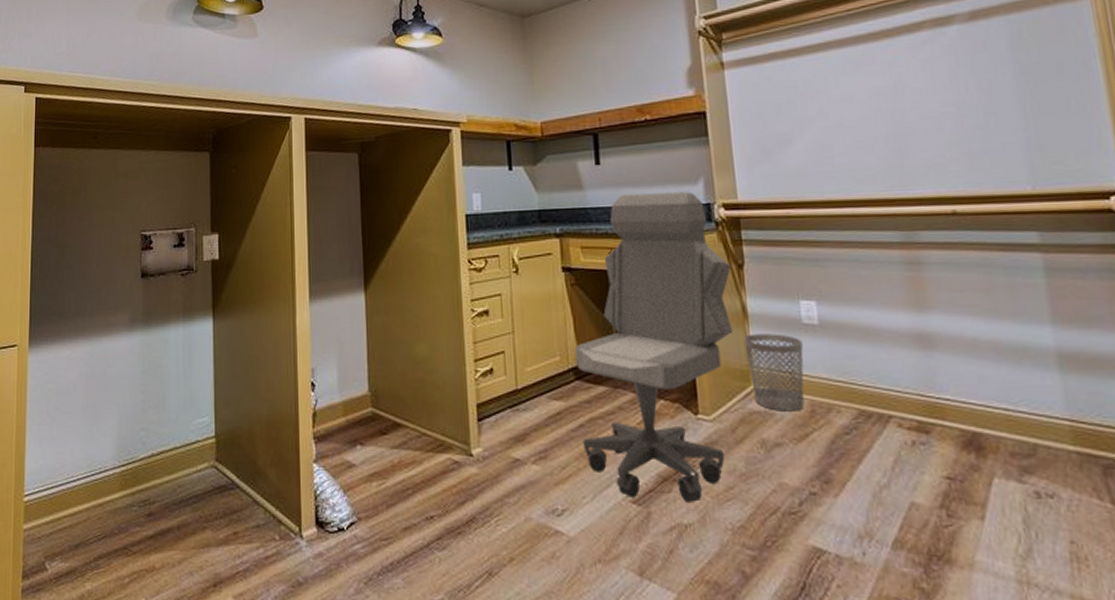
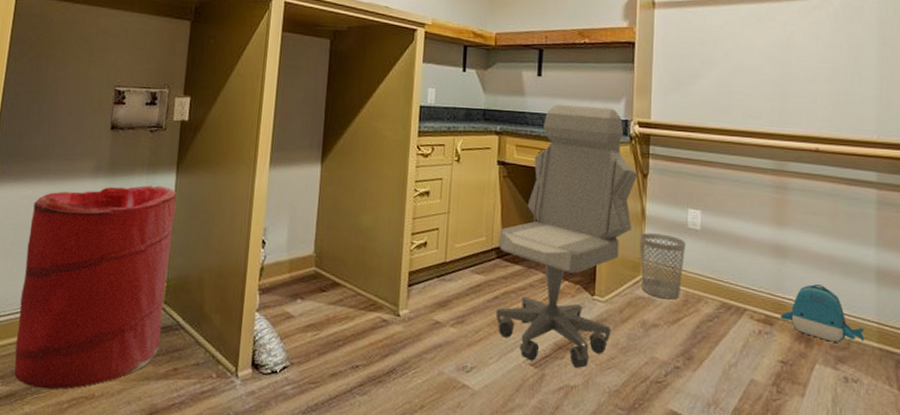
laundry hamper: none [70,333,217,564] -> present [14,185,176,390]
backpack: none [937,378,1056,448] -> present [780,284,865,343]

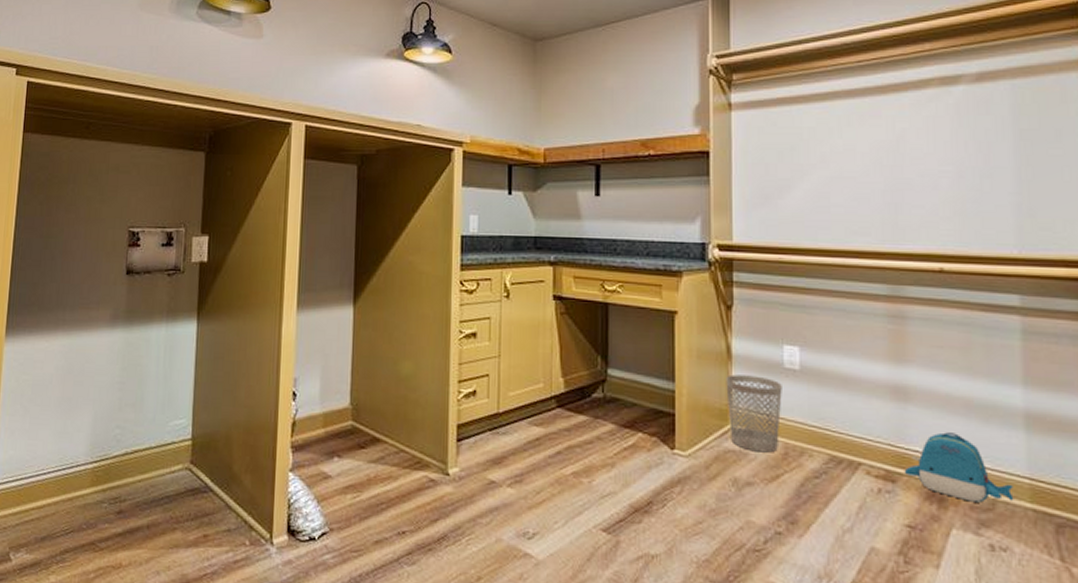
laundry hamper: present [14,185,176,390] -> none [38,334,199,558]
office chair: present [496,105,638,368] -> none [558,228,720,534]

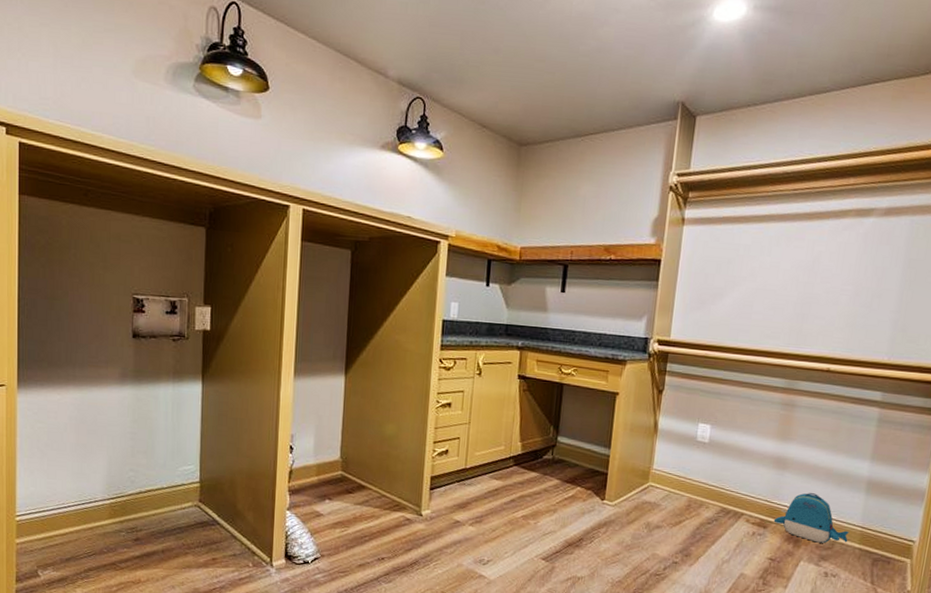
wastebasket: present [726,374,782,453] -> none [649,444,694,505]

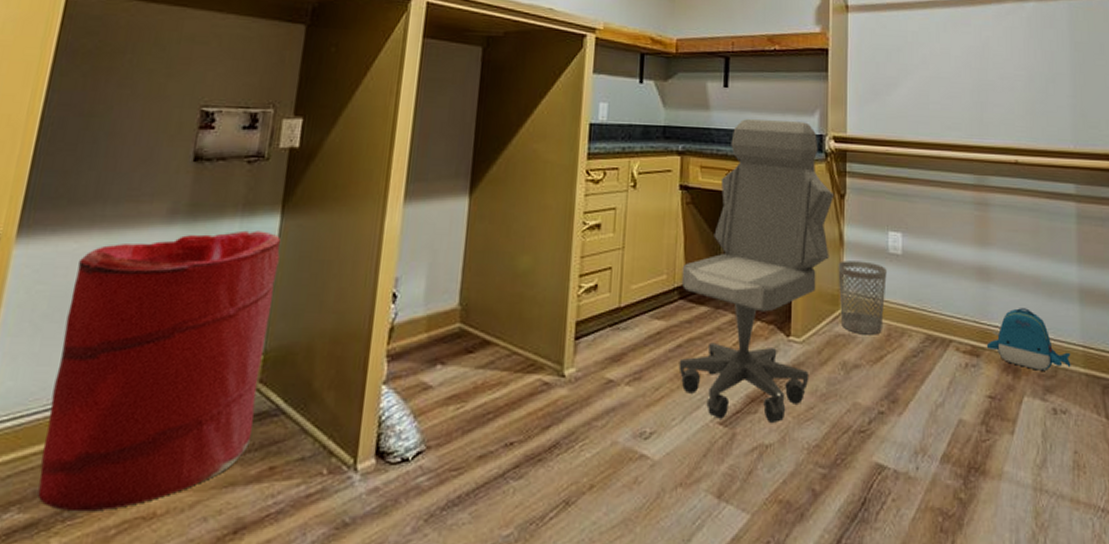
laundry hamper: none [61,392,204,575] -> present [38,230,280,512]
office chair: none [511,321,654,562] -> present [679,119,835,422]
wastebasket: none [649,444,694,505] -> present [838,261,887,335]

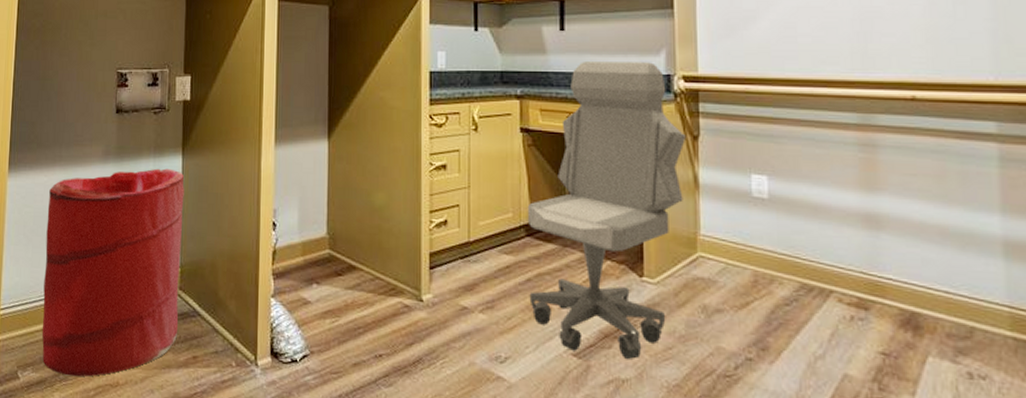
wastebasket: present [838,261,887,335] -> none [693,203,751,281]
backpack: present [986,308,1071,371] -> none [877,260,993,331]

